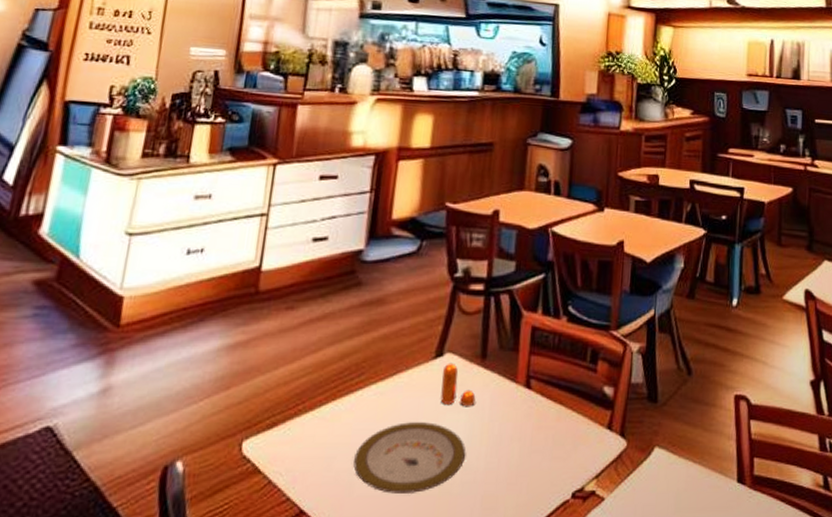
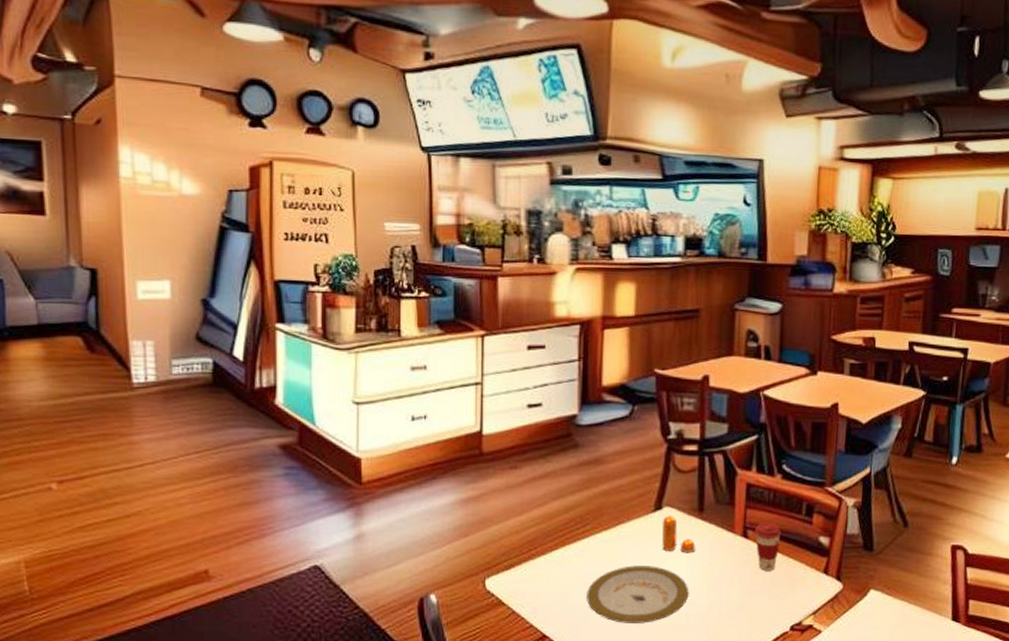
coffee cup: none [537,370,566,427] -> present [754,522,782,571]

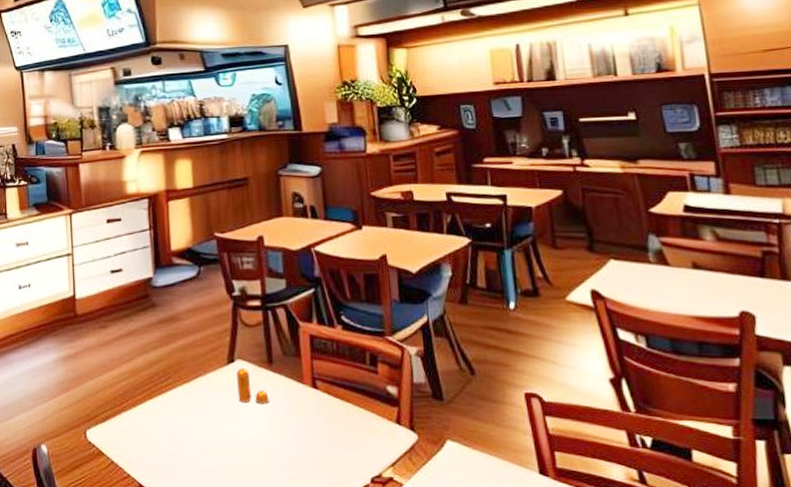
plate: present [587,566,689,623] -> none [175,417,268,474]
coffee cup: present [754,522,782,571] -> none [322,372,349,421]

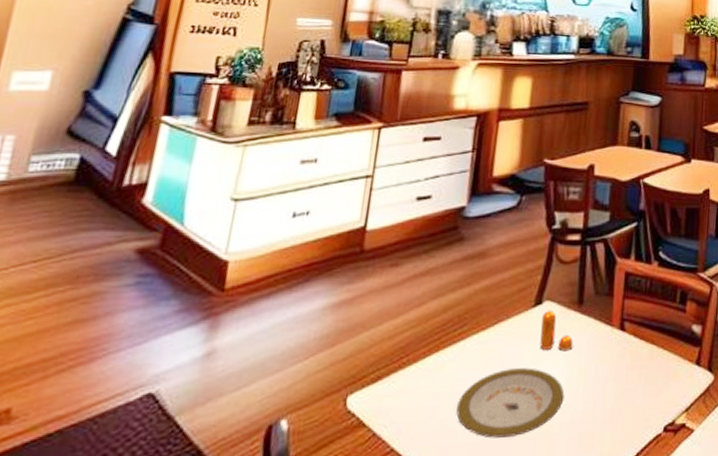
plate: none [175,417,268,474] -> present [456,368,564,438]

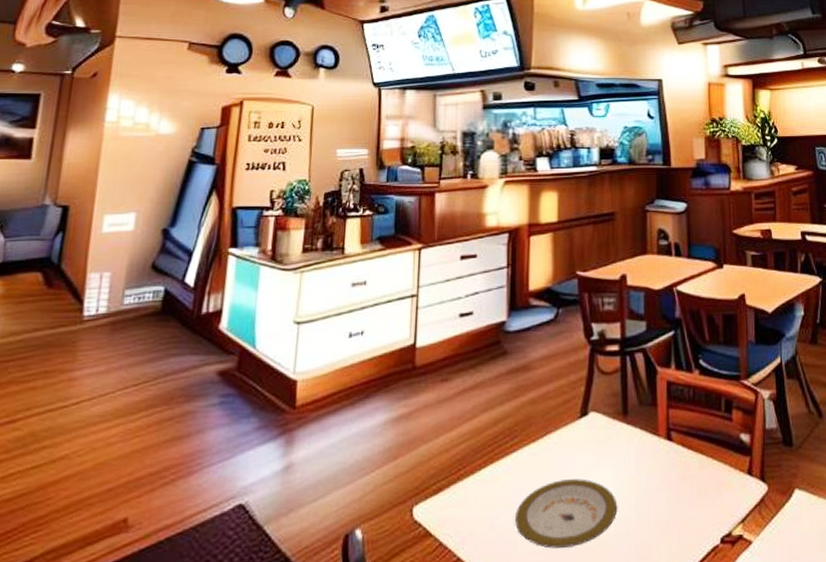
pepper shaker: present [540,310,573,352] -> none [588,421,622,462]

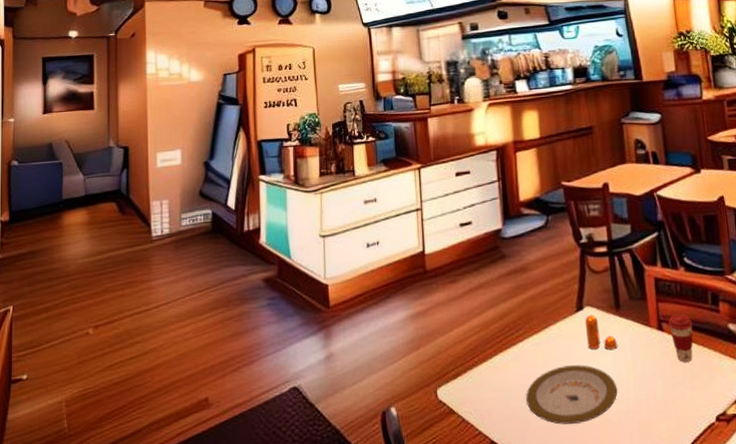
pepper shaker: none [588,421,622,462] -> present [584,314,618,350]
coffee cup: none [677,421,704,476] -> present [668,313,693,362]

